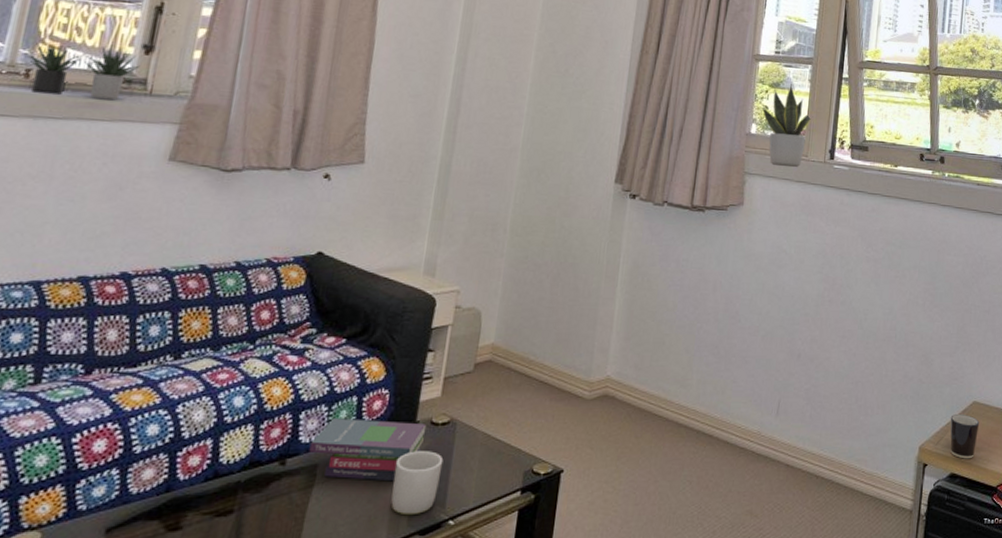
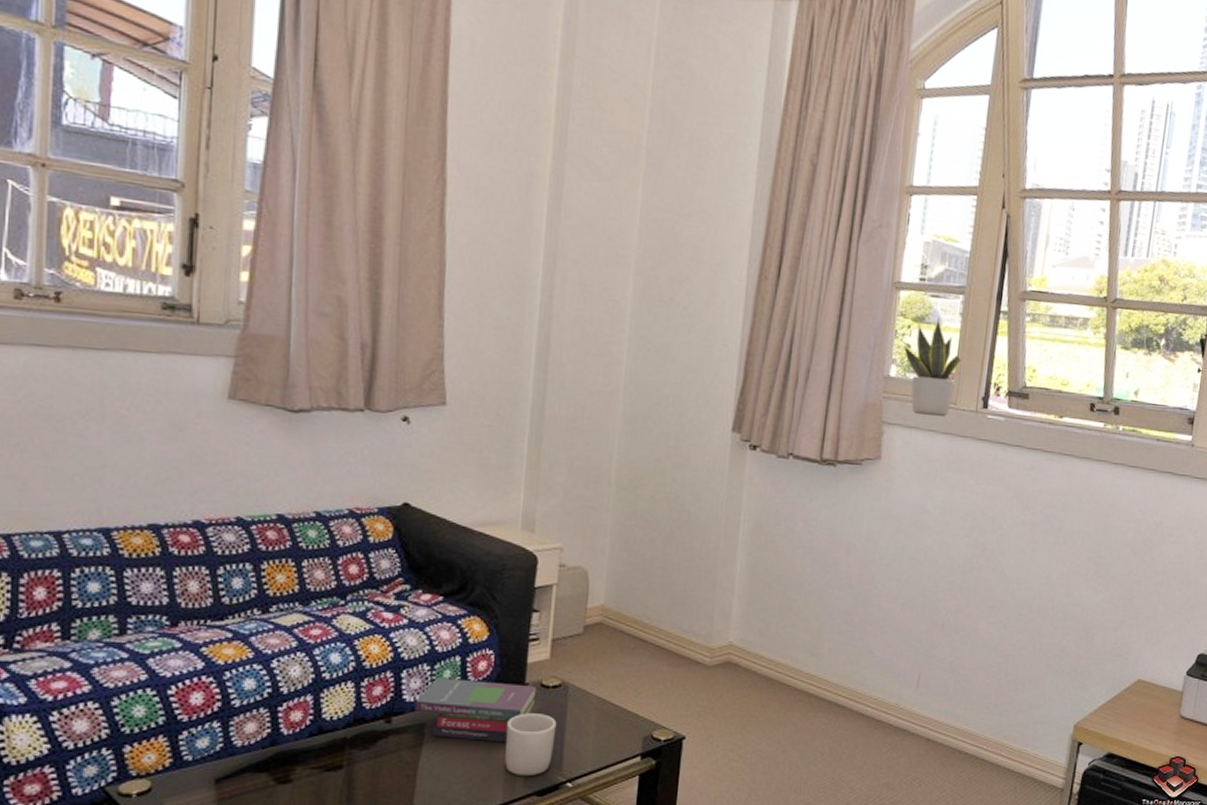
succulent plant: present [24,43,140,101] -> none [51,261,181,330]
mug: present [950,415,980,459] -> none [1108,693,1144,739]

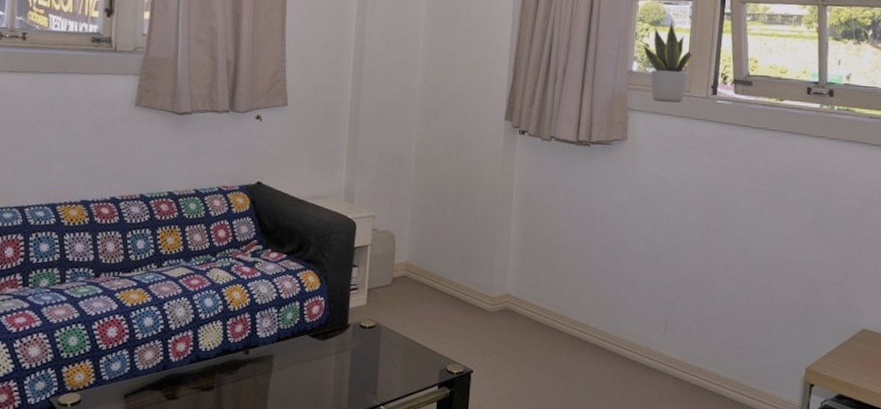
books: present [414,678,537,743] -> none [266,319,357,372]
mug: present [504,713,557,777] -> none [332,348,372,400]

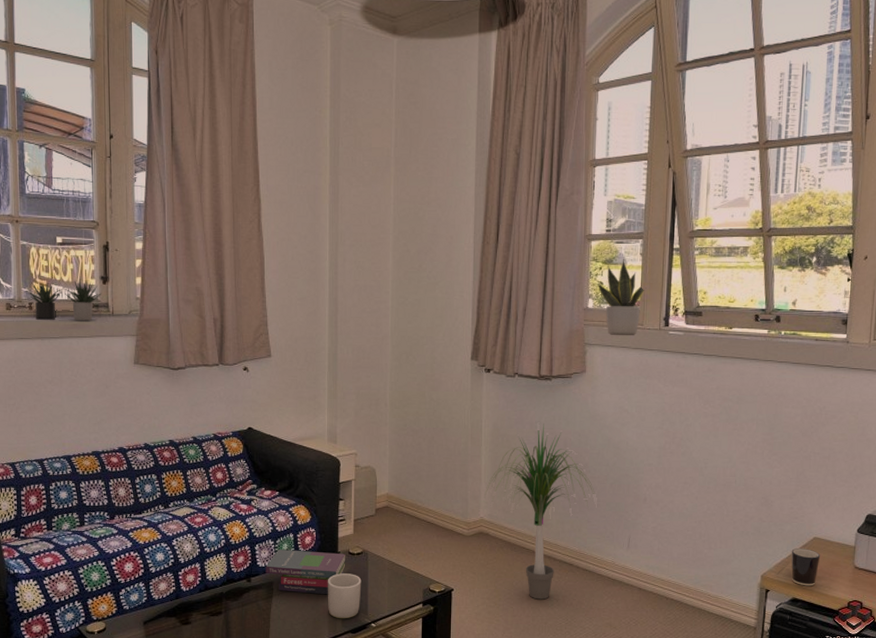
succulent plant: none [20,10,105,57] -> present [26,279,102,322]
books: none [266,319,357,372] -> present [265,549,346,595]
mug: none [332,348,372,400] -> present [327,573,362,619]
potted plant: none [512,193,632,386] -> present [485,424,595,600]
mug: none [837,340,869,382] -> present [791,548,821,586]

